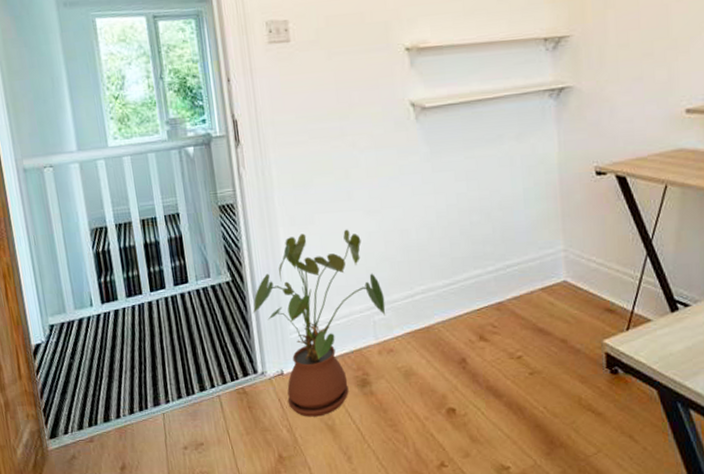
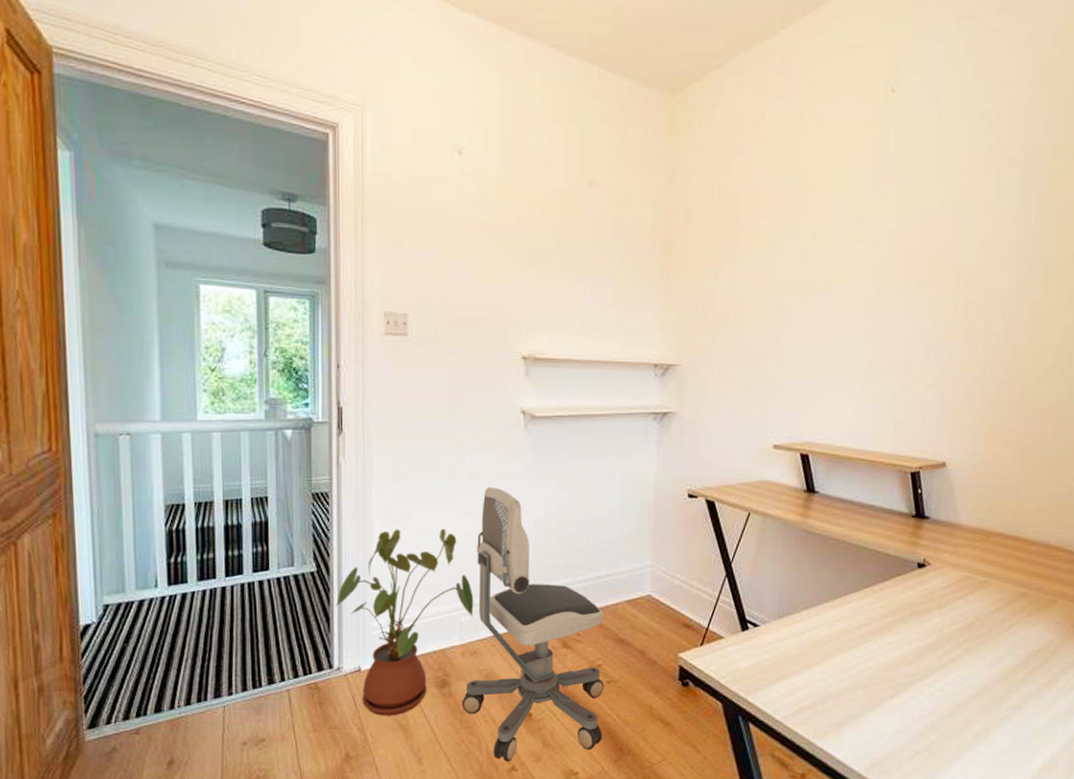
office chair: none [380,183,532,458] -> present [461,487,605,762]

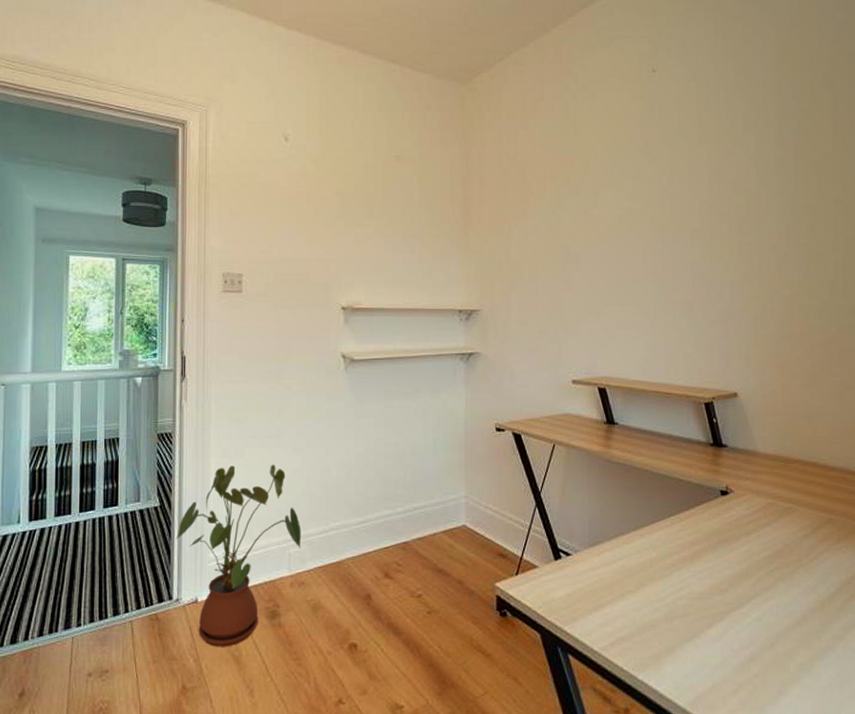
office chair: present [461,487,605,762] -> none [290,425,426,695]

